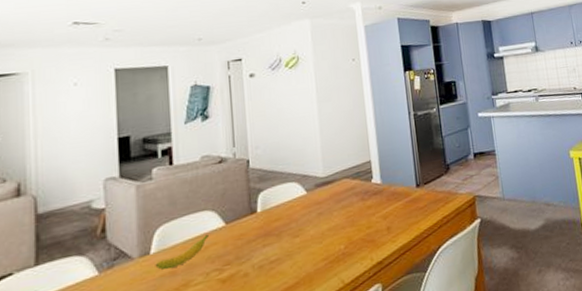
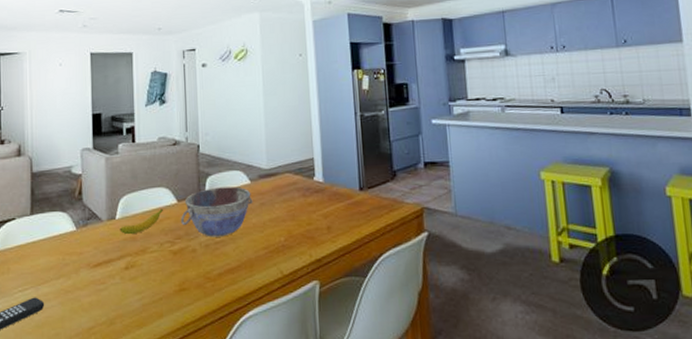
bowl: none [229,199,310,258] -> present [180,186,253,237]

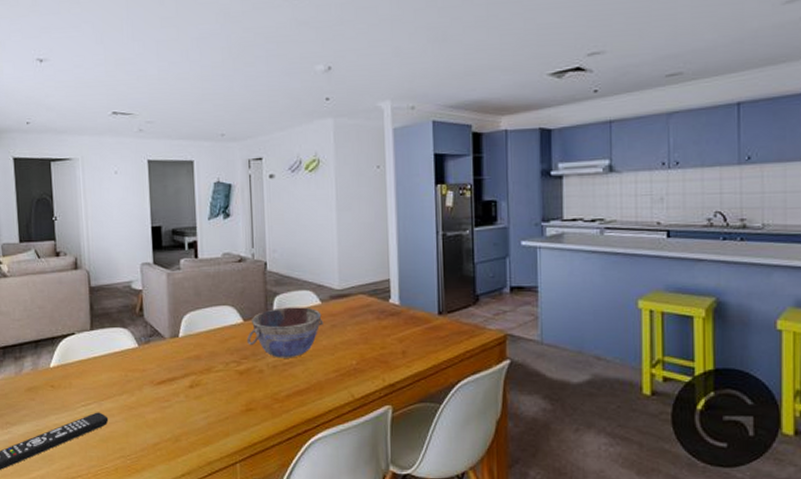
banana: present [119,208,163,235] -> none [183,327,228,353]

